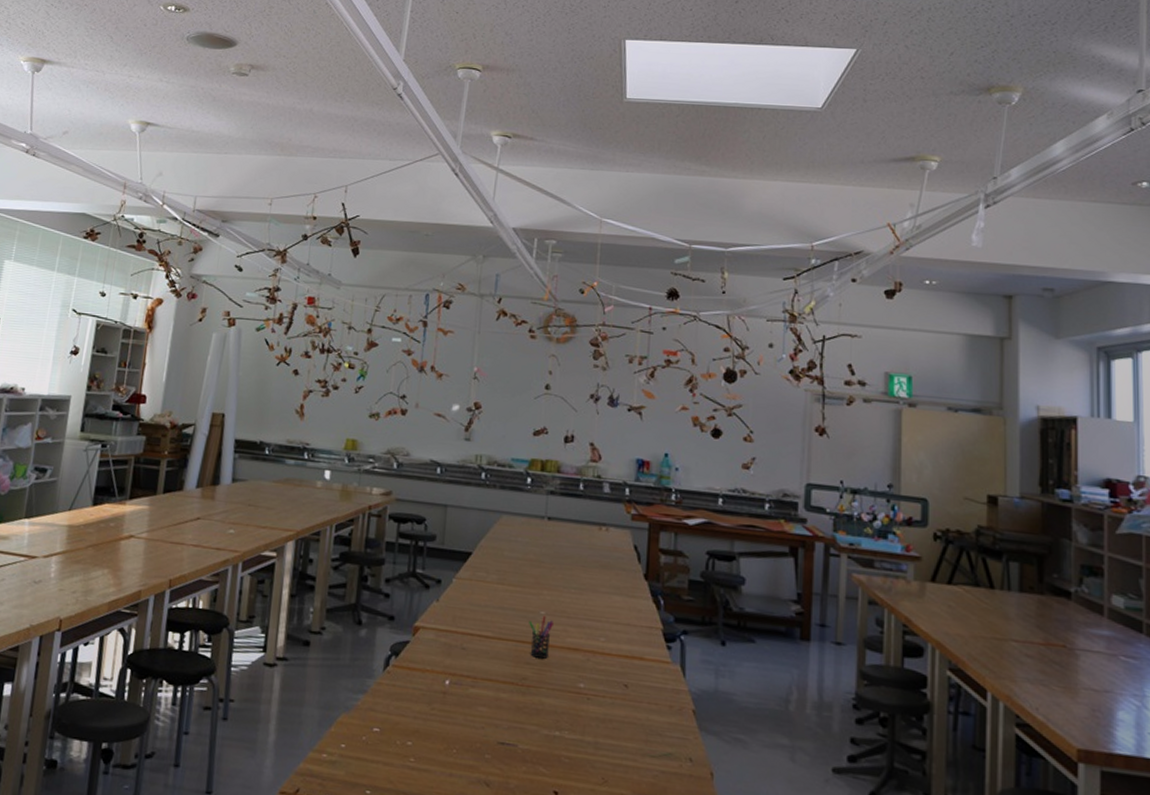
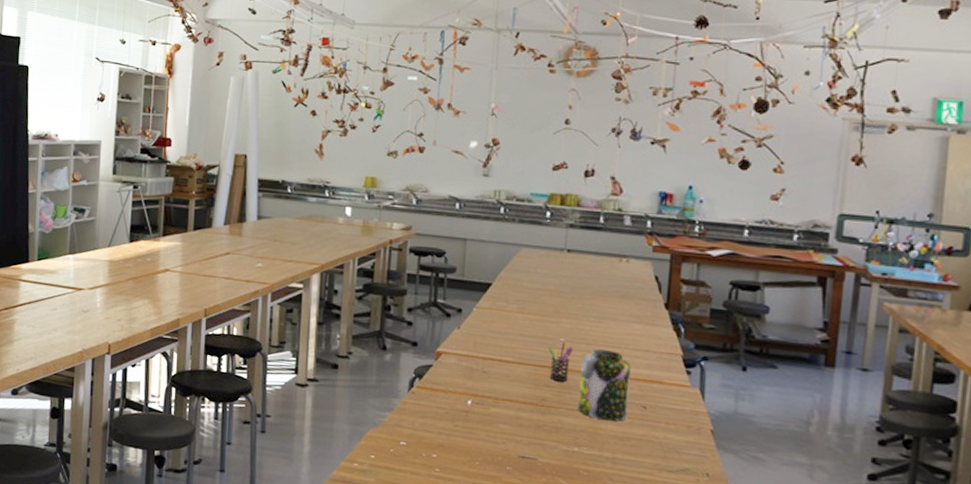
jar: none [558,622,612,702] -> present [577,348,631,421]

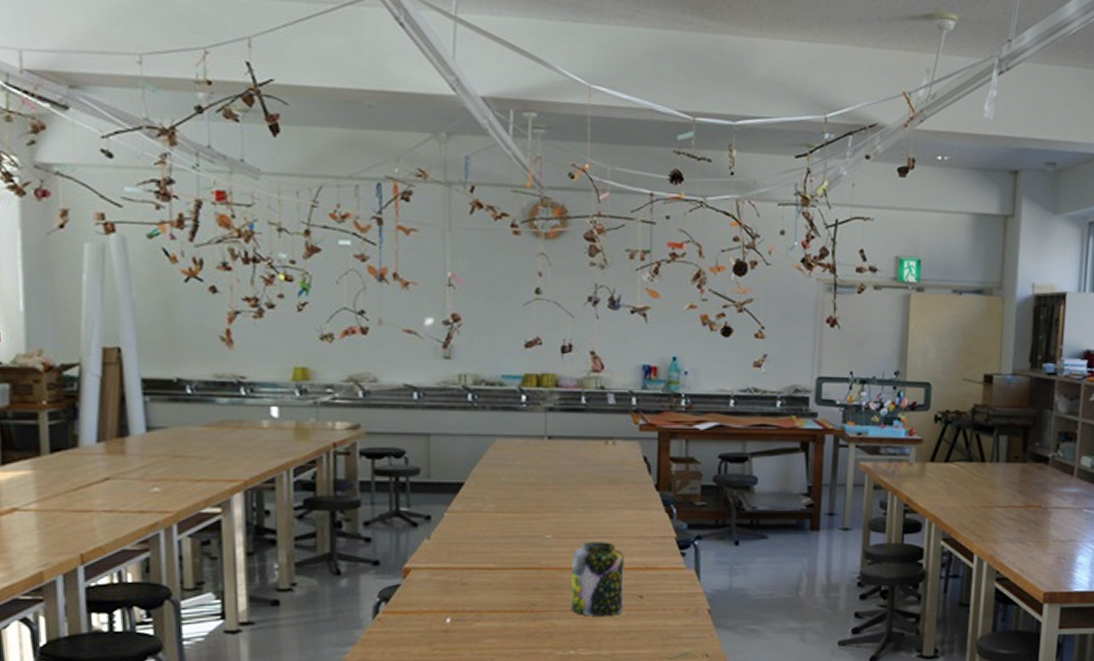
pen holder: present [548,342,573,382] -> none [534,539,561,582]

